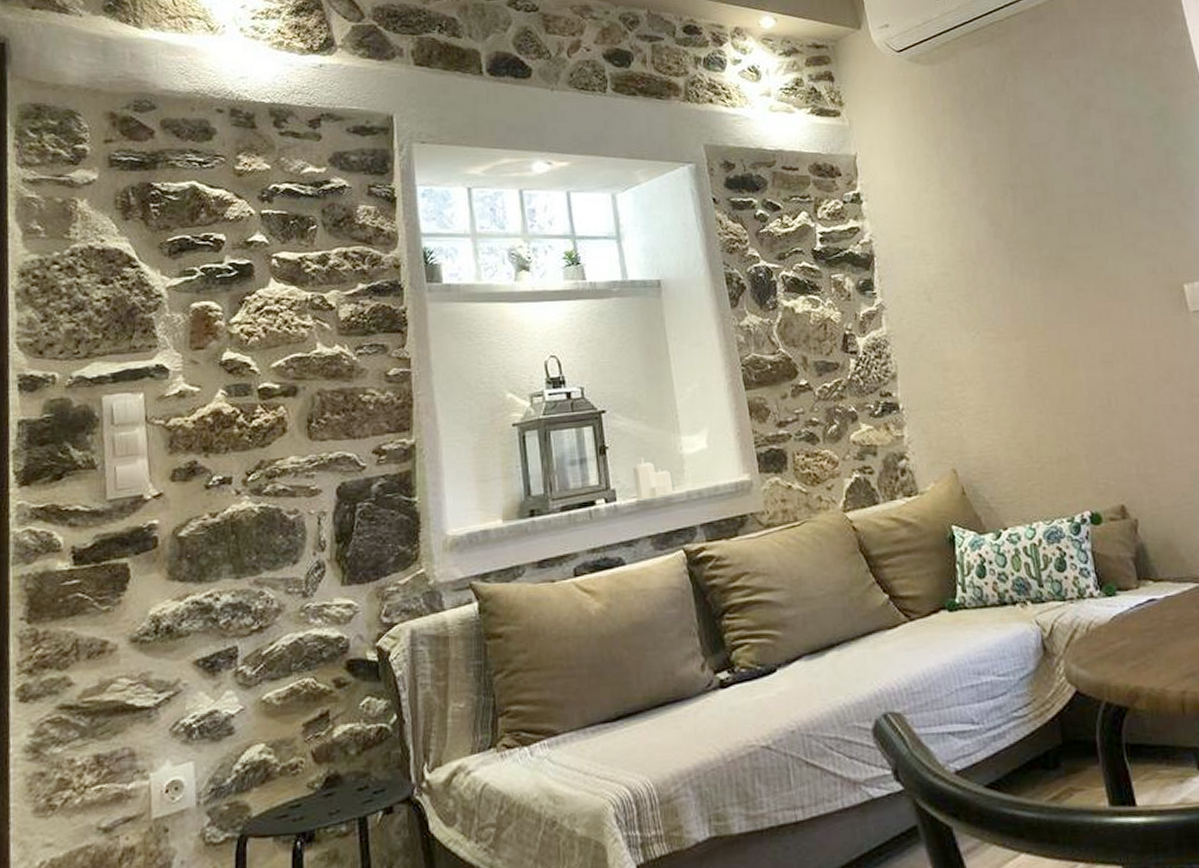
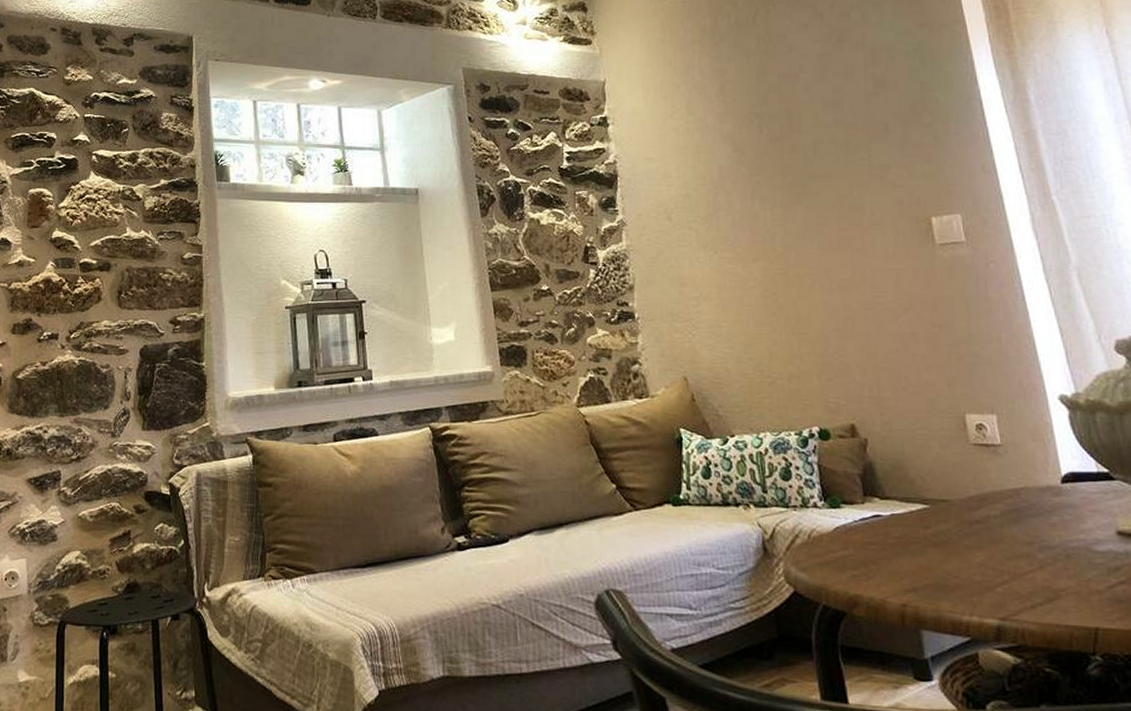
candle: present [633,457,674,501] -> none [388,343,423,381]

